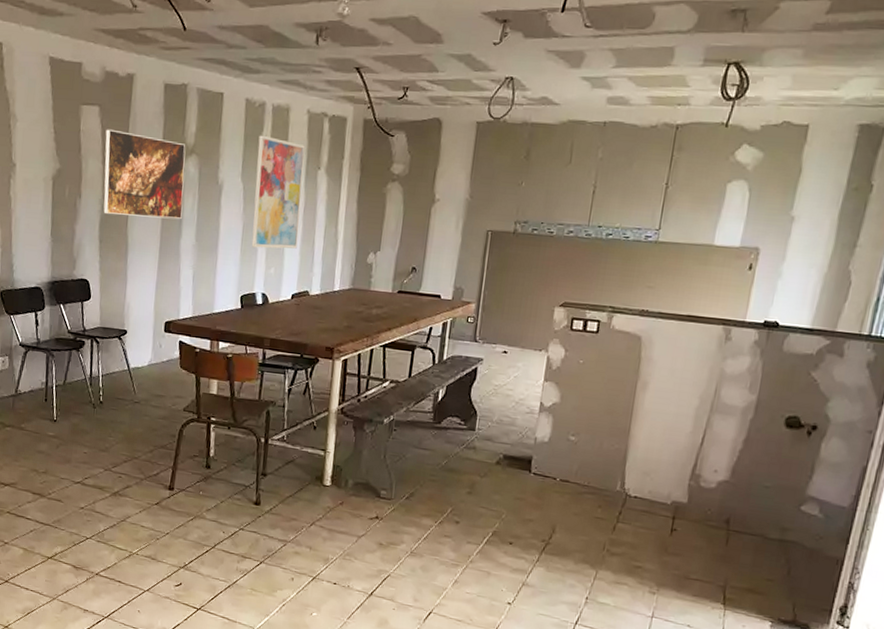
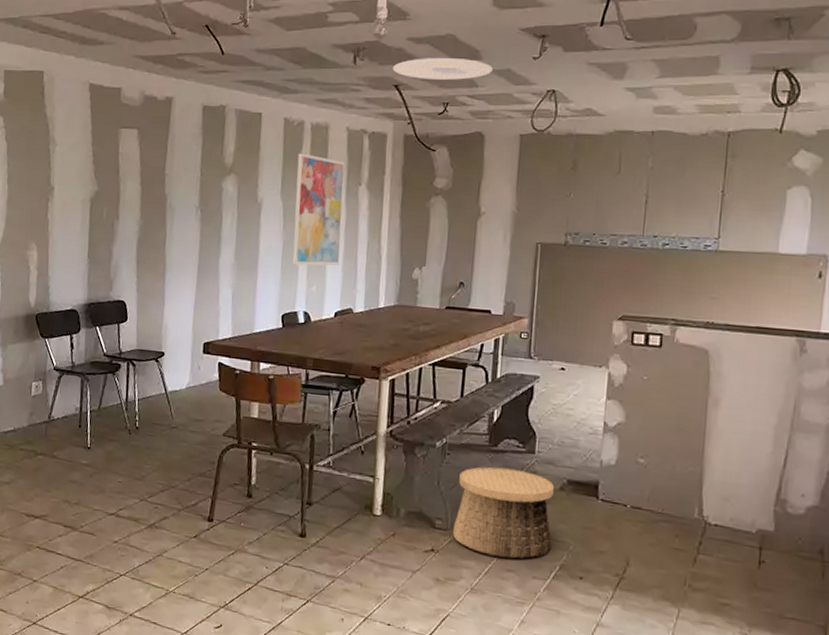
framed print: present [103,129,186,219] -> none [141,151,224,238]
ceiling light: none [354,40,454,64] -> present [392,58,493,80]
basket: none [395,442,491,526] -> present [452,467,554,559]

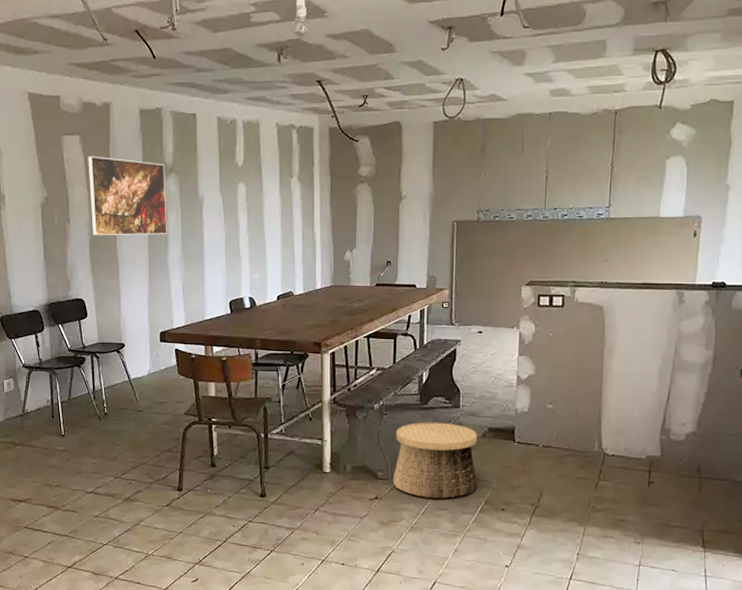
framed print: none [141,151,224,238] -> present [88,156,167,236]
wall art: present [292,153,346,266] -> none [233,150,278,255]
ceiling light: present [392,58,493,80] -> none [315,52,406,74]

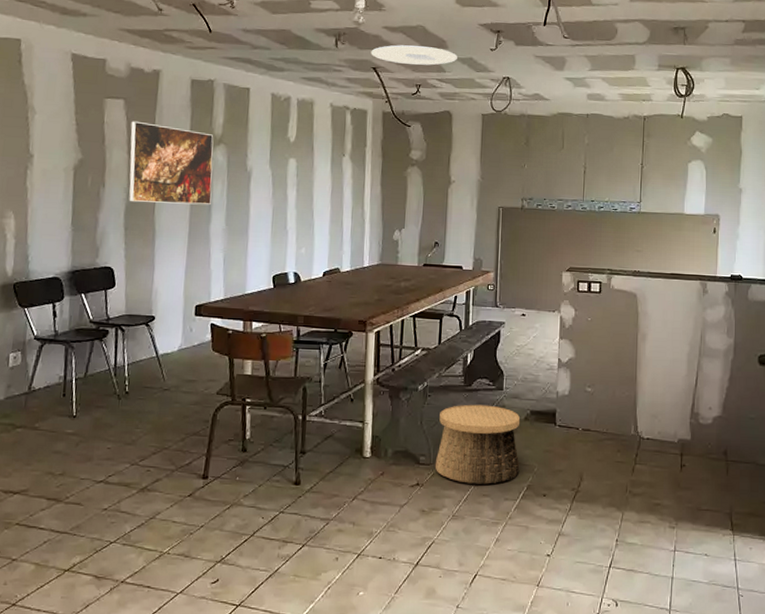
ceiling light: none [315,52,406,74] -> present [371,45,457,66]

